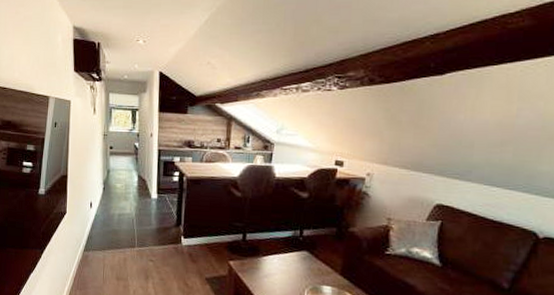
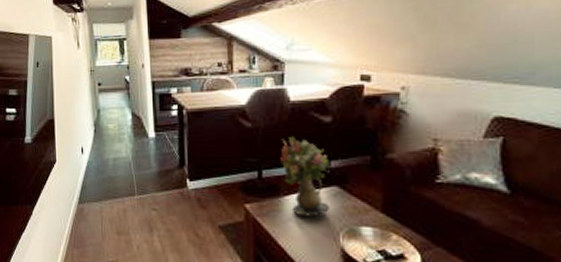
bouquet: none [262,207,303,275] -> present [280,136,329,217]

